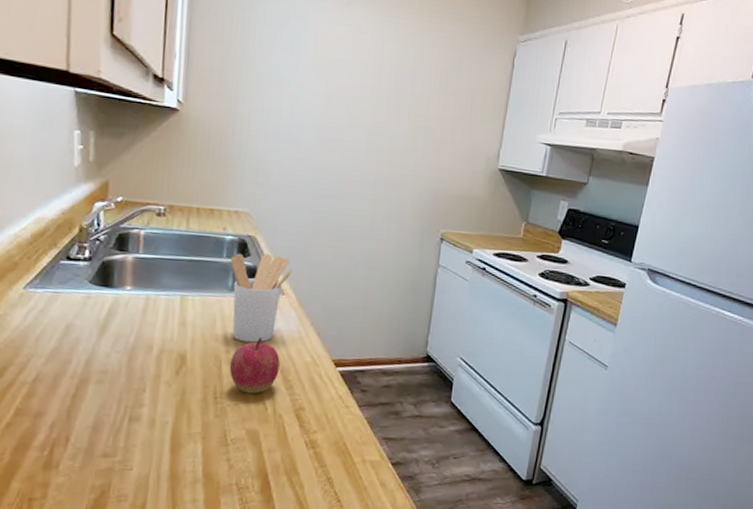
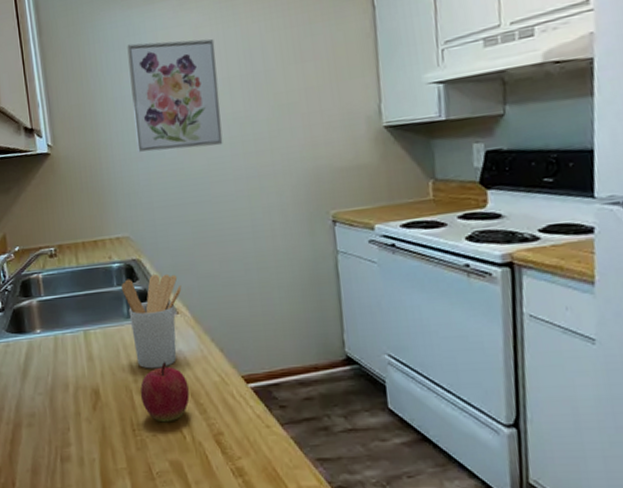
wall art: none [275,25,372,148] -> present [127,38,223,153]

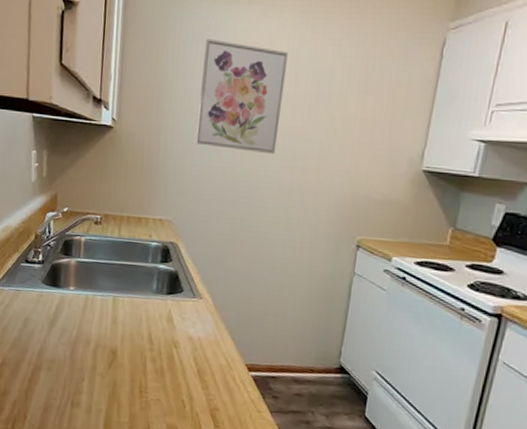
utensil holder: present [121,273,182,369] -> none [155,258,210,344]
apple: present [140,362,190,423] -> none [153,339,197,391]

